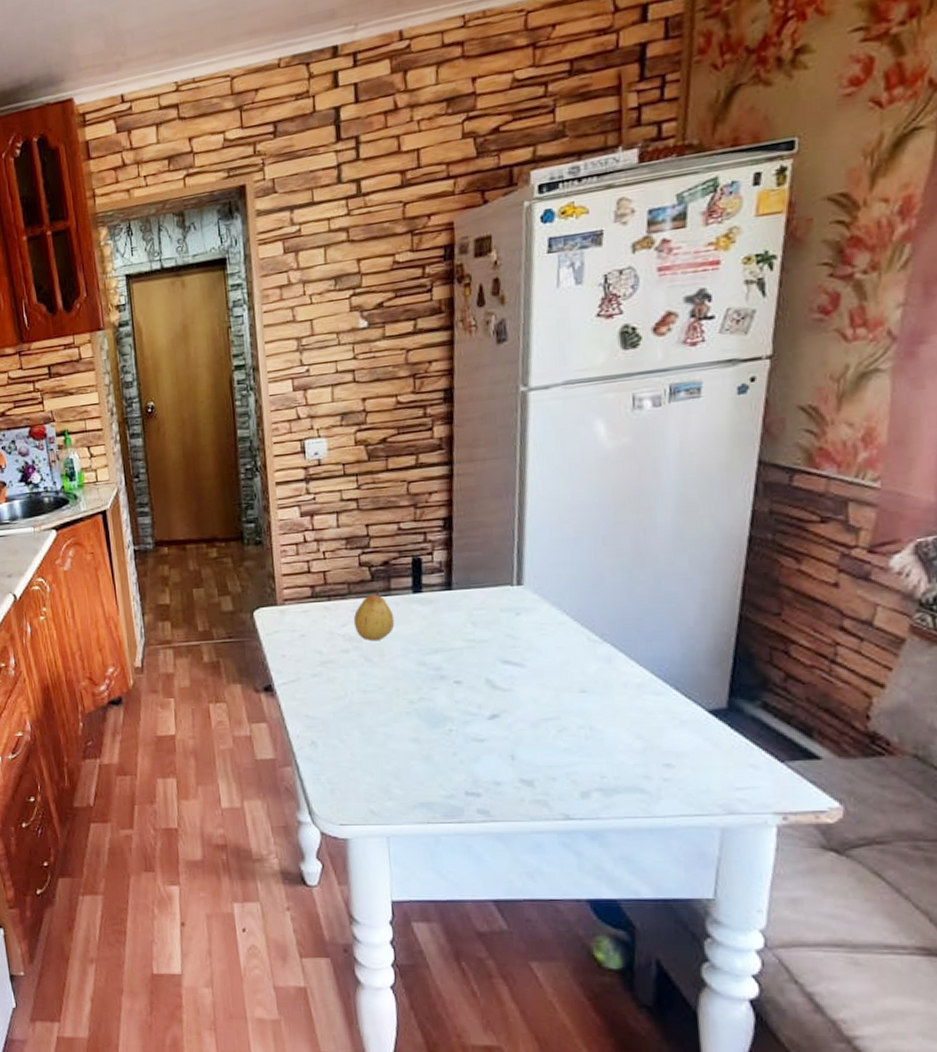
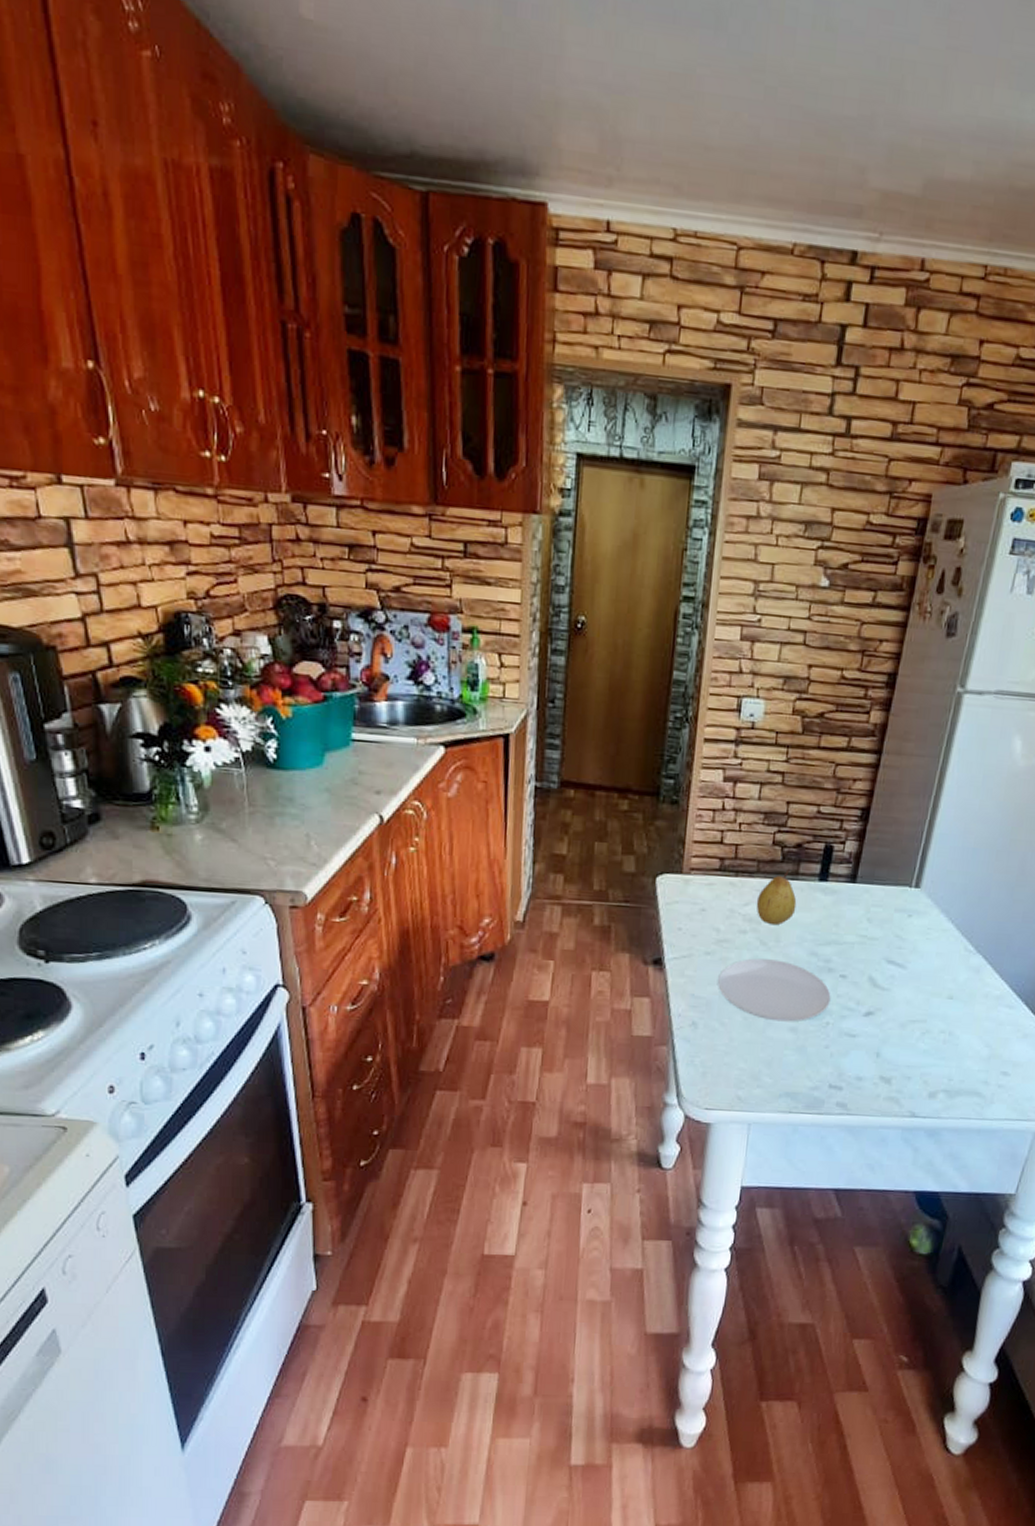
plate: none [329,673,449,733] -> present [718,958,831,1022]

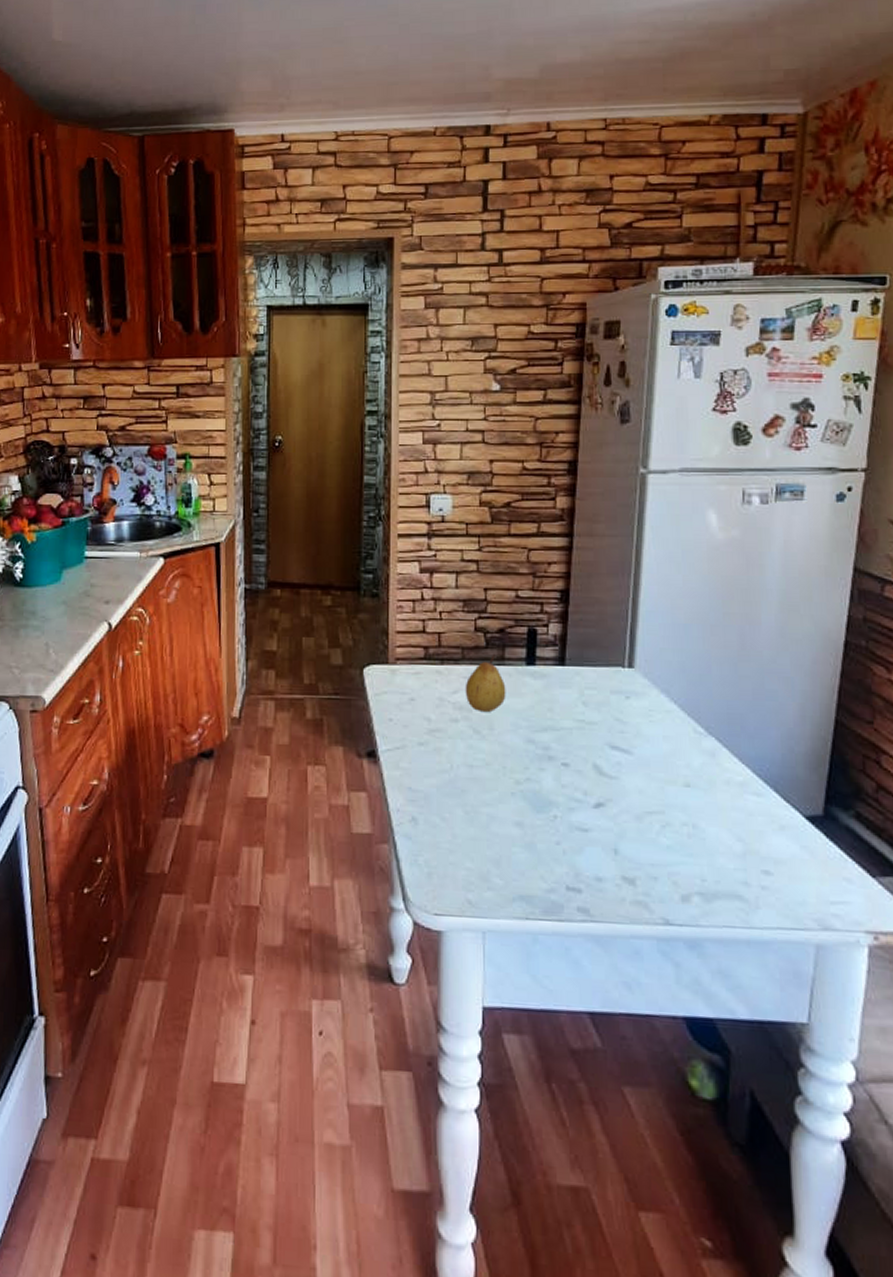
plate: present [718,958,831,1022] -> none [435,748,555,816]

